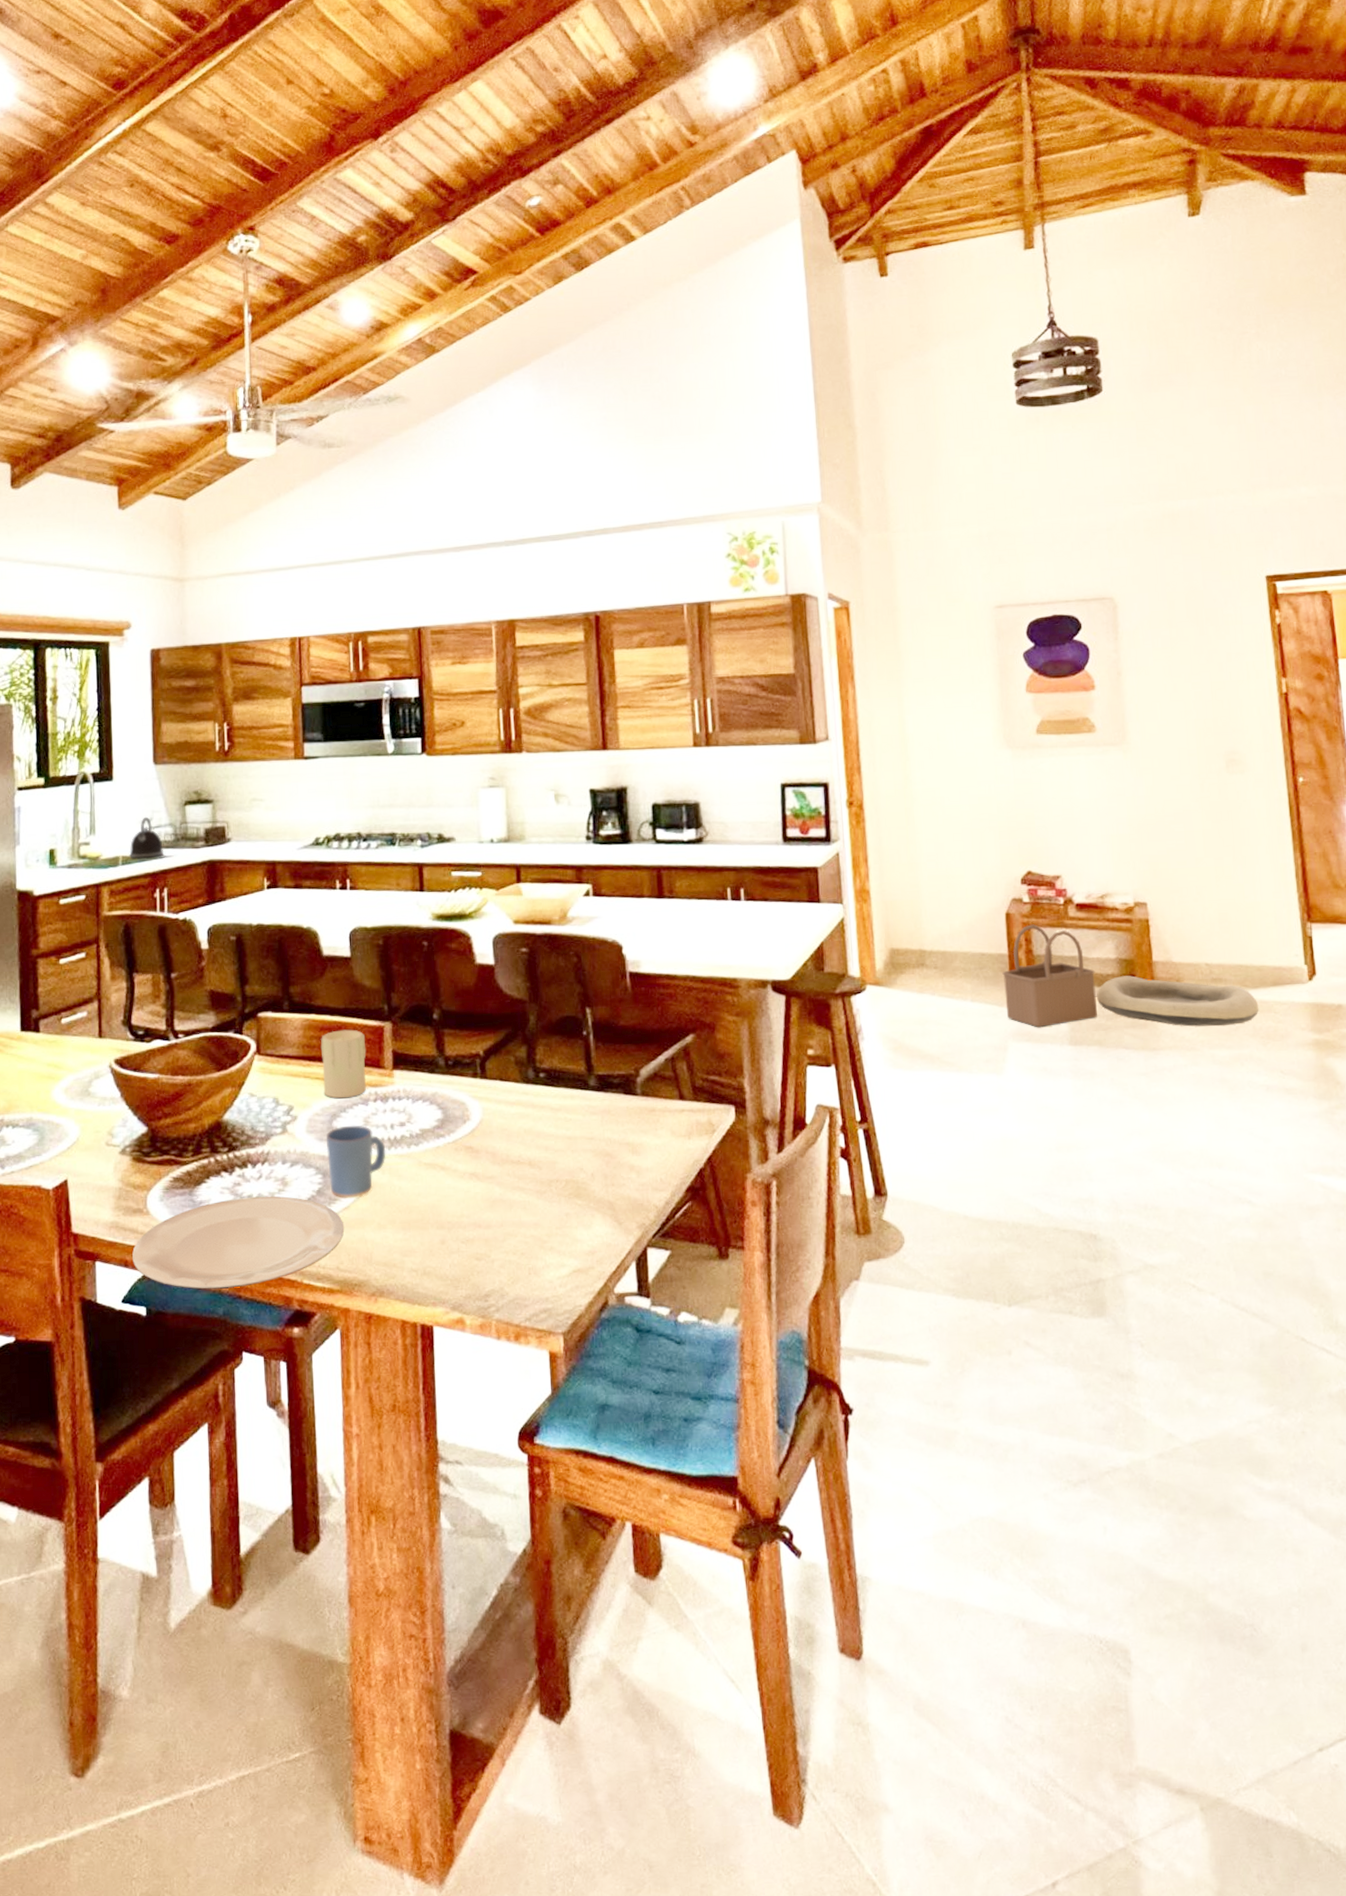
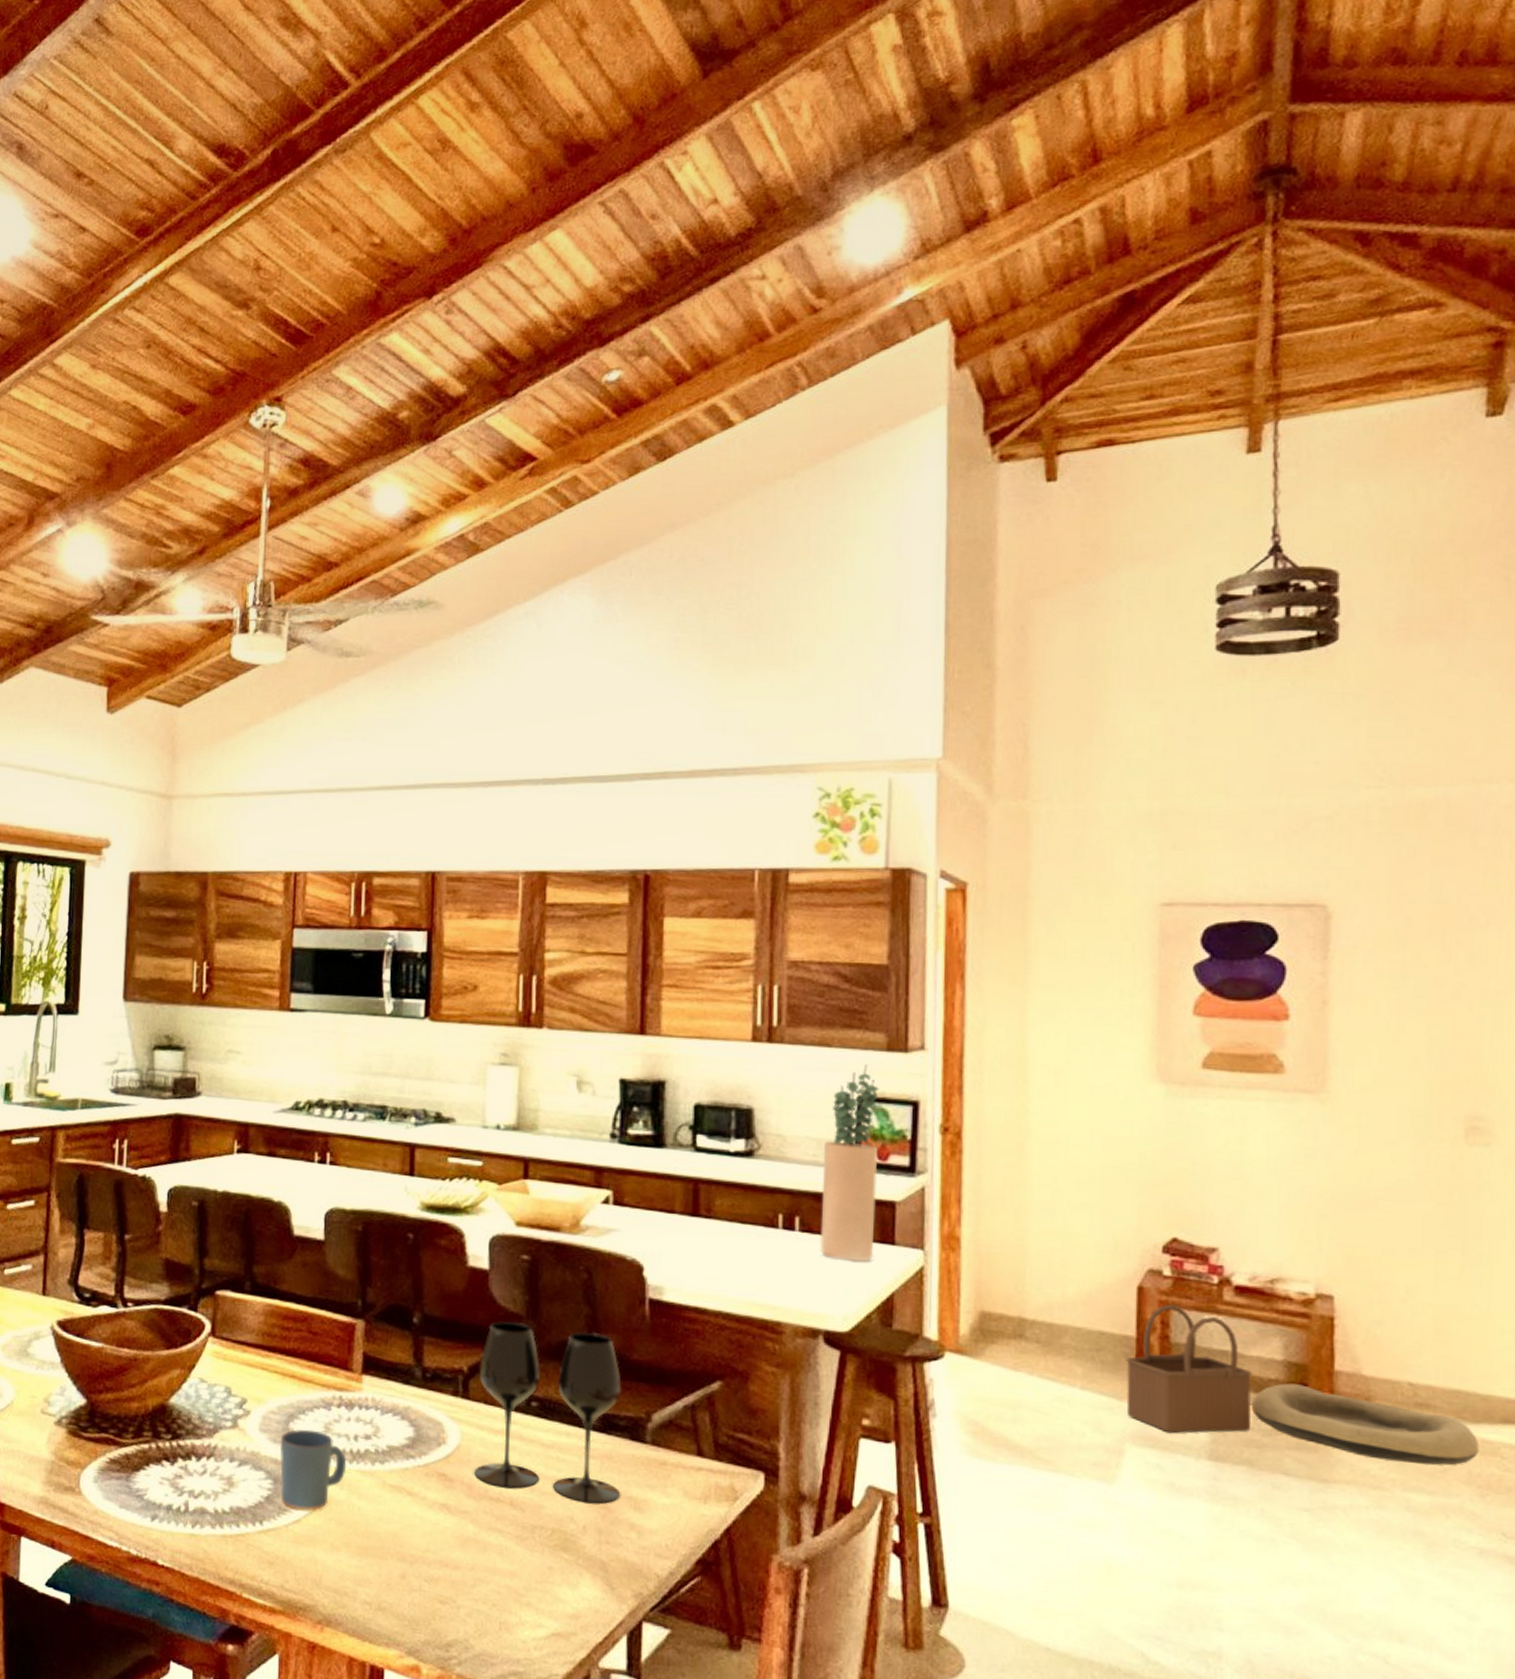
kettle: present [129,816,164,860] -> none [90,1058,128,1106]
plate: present [132,1196,345,1290] -> none [60,1491,293,1590]
candle: present [320,1029,366,1099] -> none [282,1321,334,1399]
wine glass: none [493,1006,619,1154] -> present [474,1321,622,1503]
vase: none [758,757,805,921] -> present [820,1065,879,1263]

